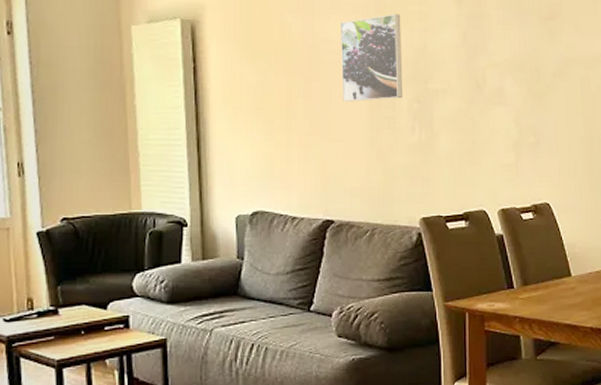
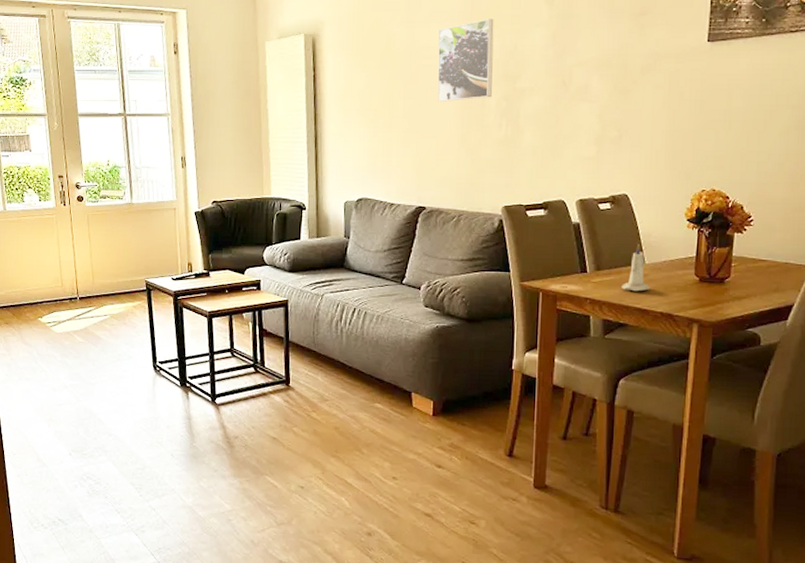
candle: none [550,255,579,307] -> present [622,244,650,292]

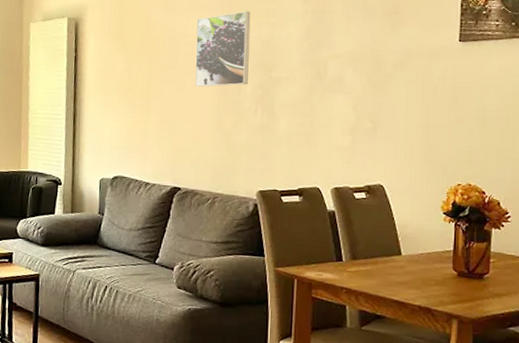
candle: present [622,244,650,292] -> none [378,235,408,284]

